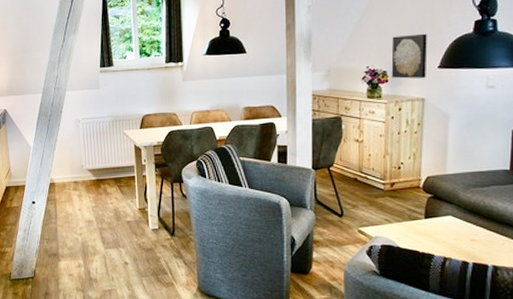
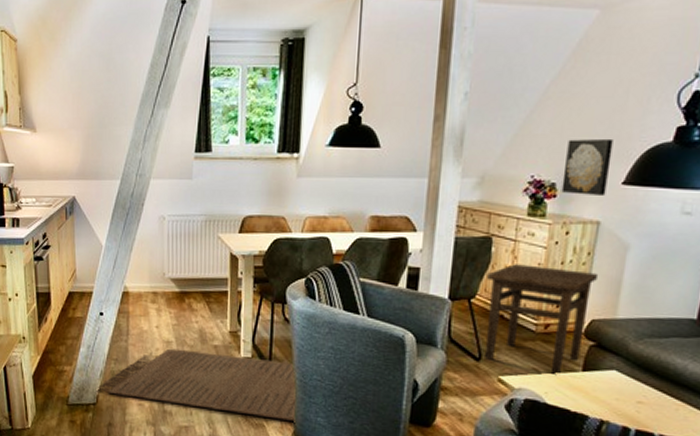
rug: none [33,226,197,278] -> present [97,348,295,421]
side table: none [341,136,429,224] -> present [484,264,599,376]

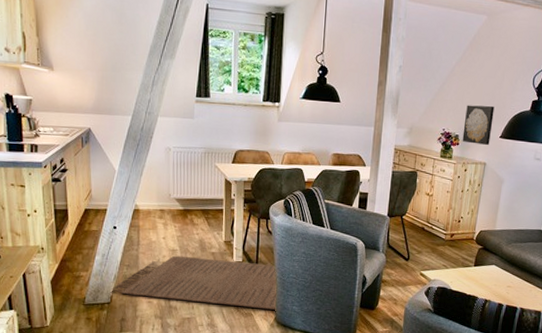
side table: present [484,264,599,376] -> none [411,191,485,270]

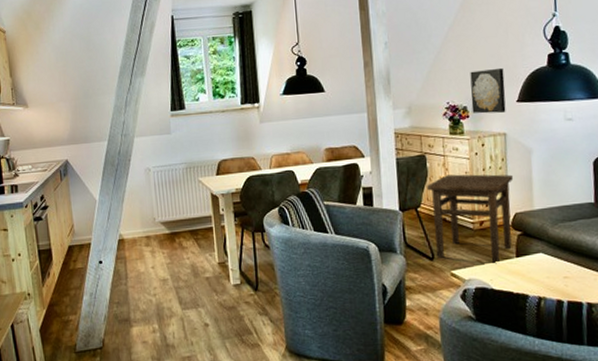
rug: present [111,255,276,310] -> none [102,283,285,338]
side table: none [411,191,485,270] -> present [427,174,514,264]

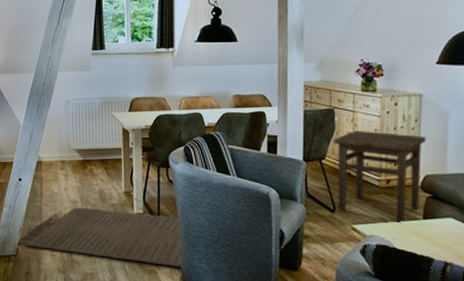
rug: none [102,283,285,338] -> present [17,207,181,267]
wall art: present [470,67,506,114] -> none [387,28,425,73]

